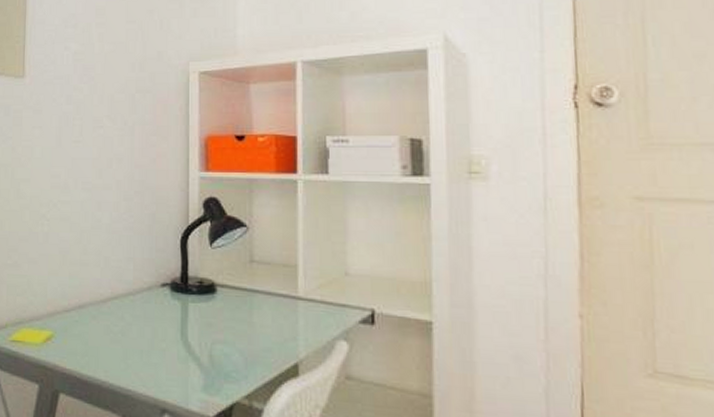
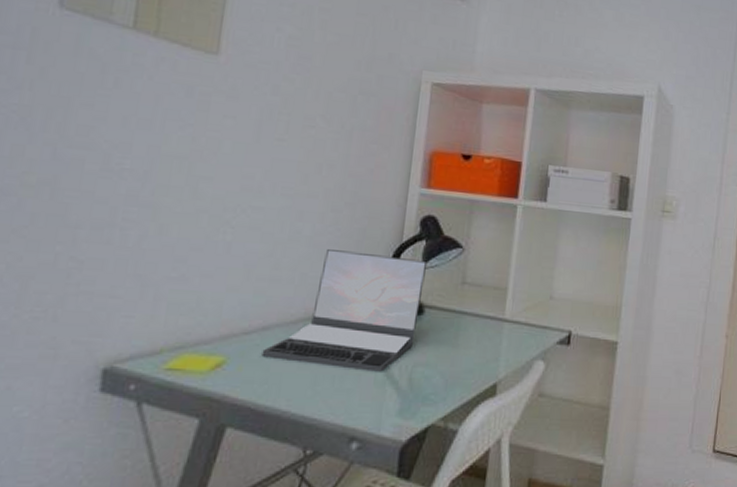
laptop: none [81,235,215,348] -> present [261,249,428,372]

